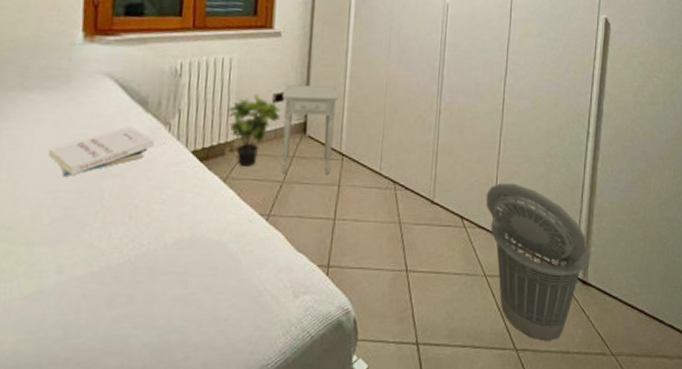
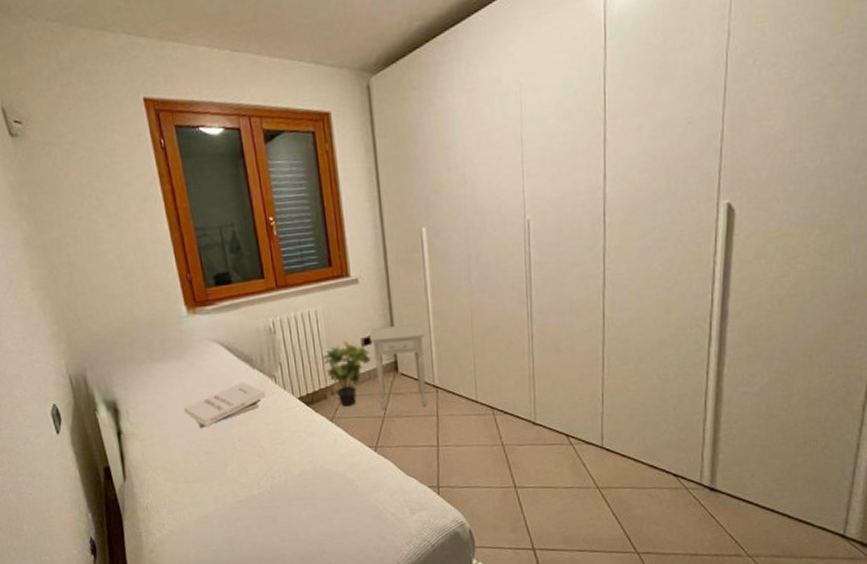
laundry basket: present [486,183,589,341] -> none [592,398,717,544]

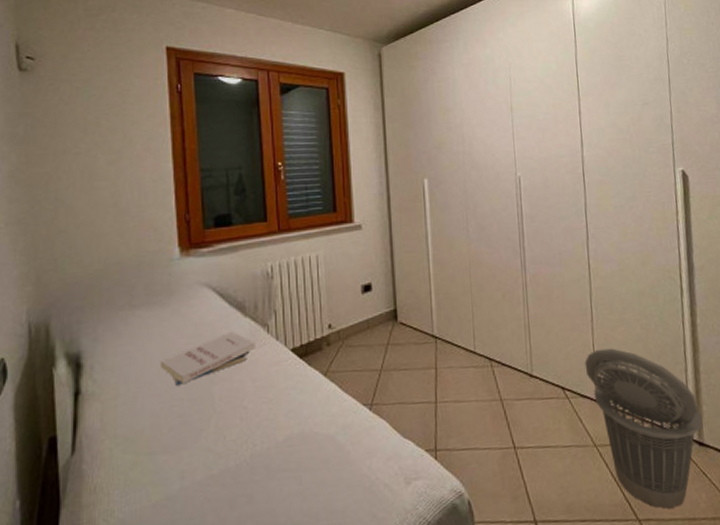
potted plant: present [320,340,371,406] -> none [318,287,370,359]
nightstand: present [370,324,427,411] -> none [370,271,426,363]
laundry basket: none [592,398,717,544] -> present [584,348,703,509]

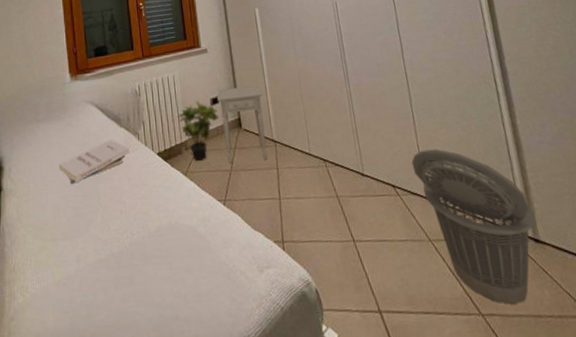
potted plant: none [318,287,370,359] -> present [177,100,218,161]
nightstand: none [370,271,426,363] -> present [217,85,268,164]

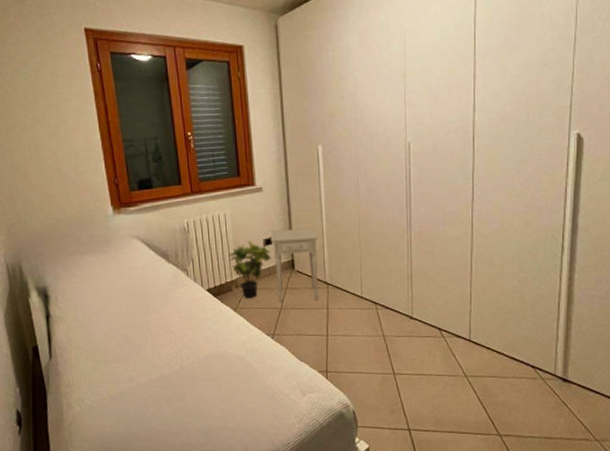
books: present [58,139,129,184] -> none [105,274,178,314]
laundry basket: present [411,149,537,304] -> none [461,297,569,428]

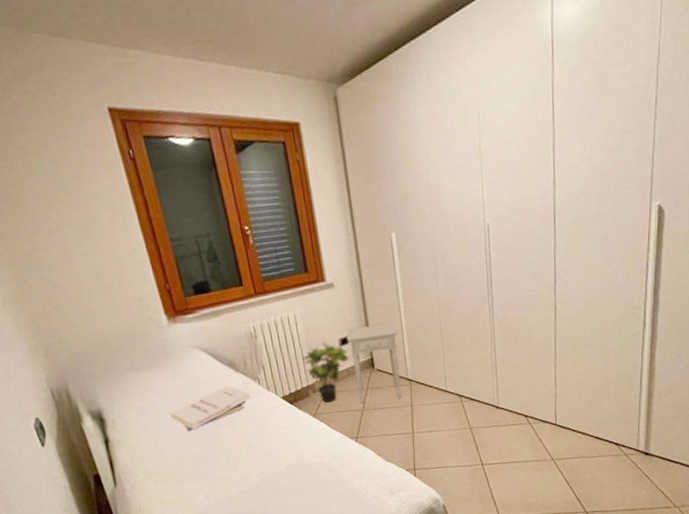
books: none [105,274,178,314] -> present [170,385,250,431]

